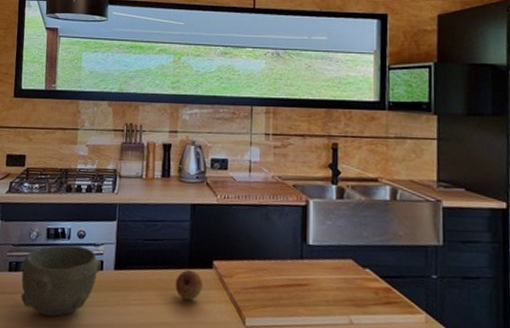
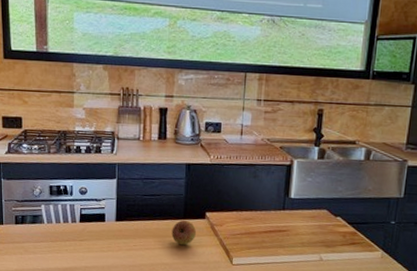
bowl: present [20,245,101,317] -> none [28,200,103,261]

